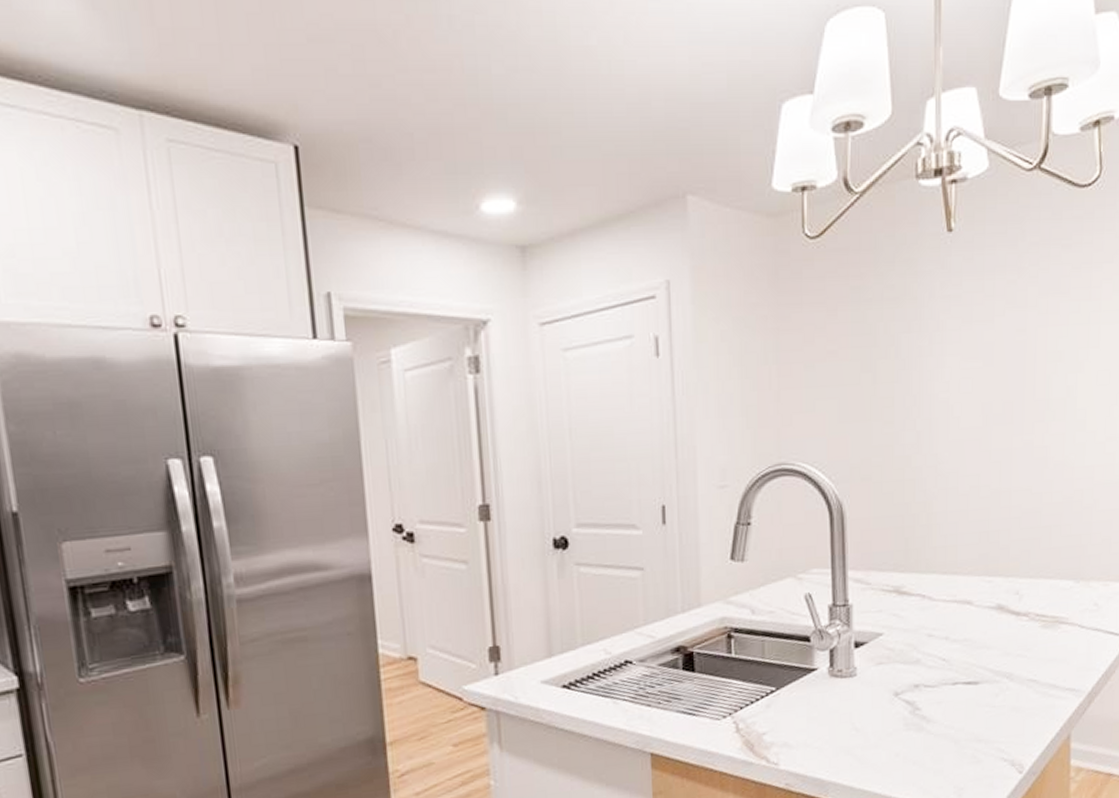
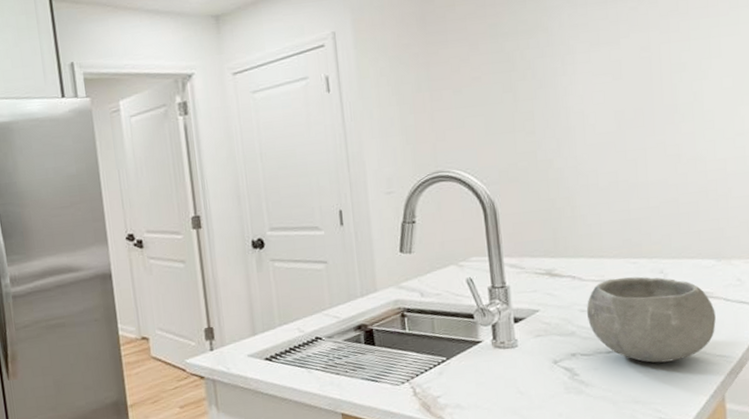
bowl: none [934,597,1069,697] -> present [586,276,716,363]

